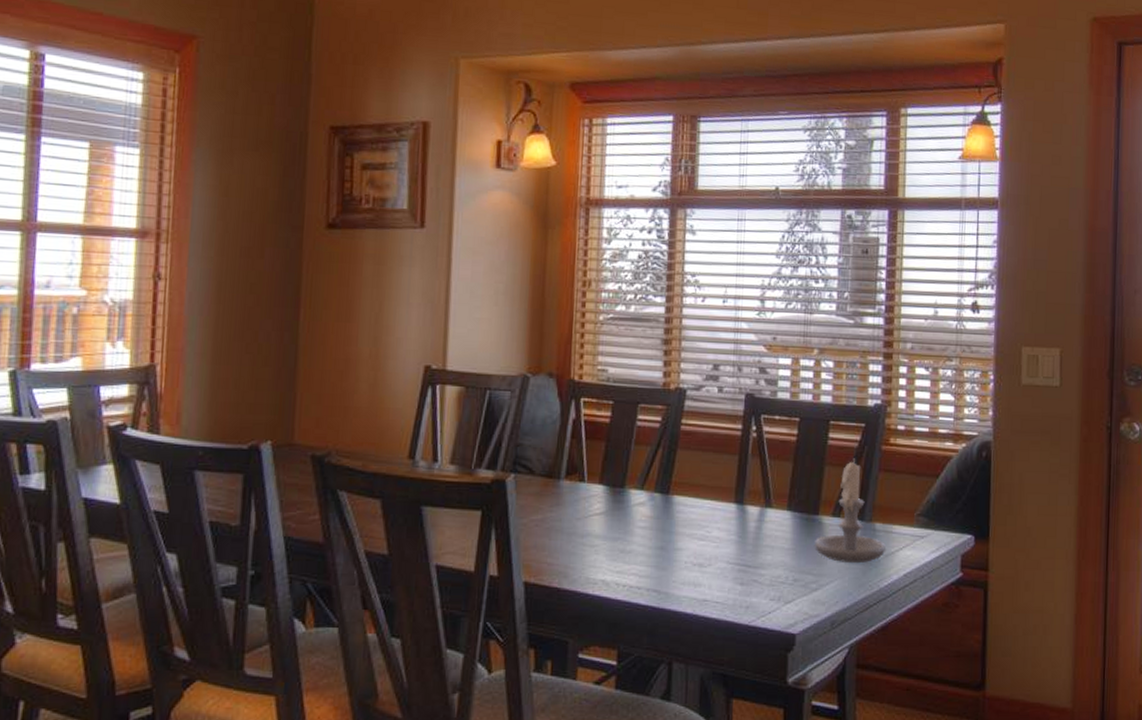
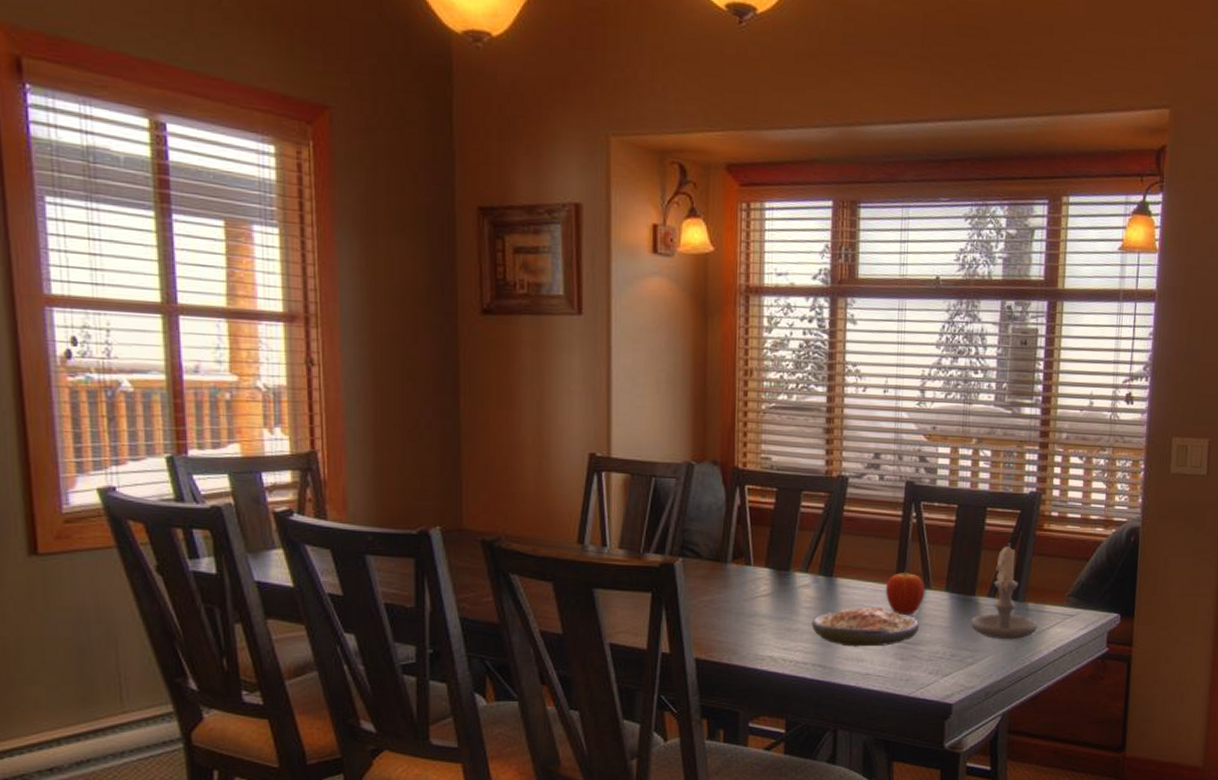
soup: none [646,526,760,570] -> present [811,606,920,647]
fruit: none [724,487,766,535] -> present [885,570,926,615]

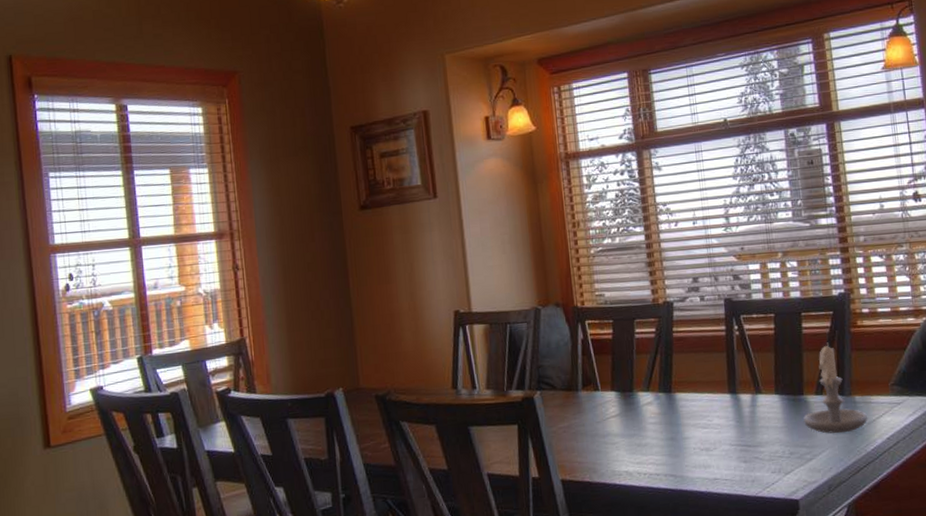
soup: present [811,606,920,647] -> none [658,415,757,455]
fruit: present [885,570,926,615] -> none [720,379,757,420]

